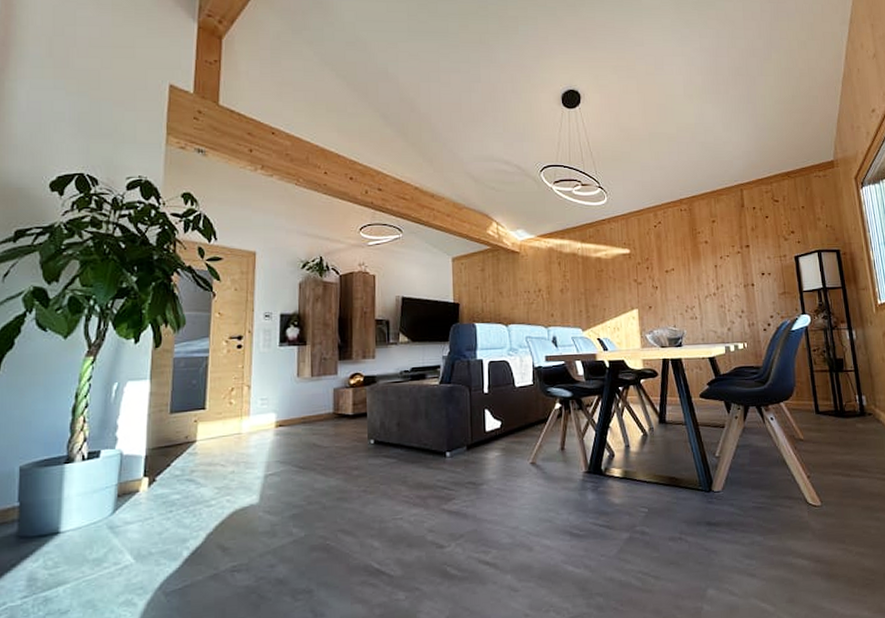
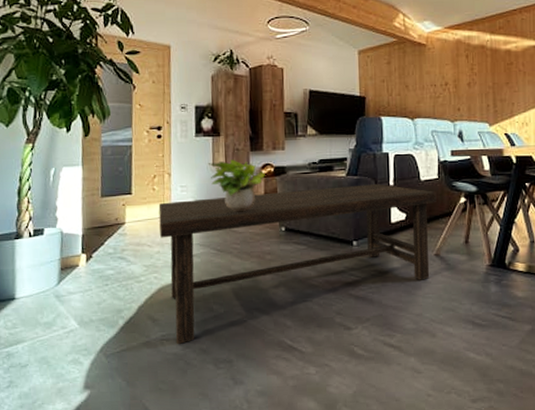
coffee table: none [235,391,532,575] -> present [158,184,437,344]
potted plant: none [292,370,354,425] -> present [208,160,265,212]

